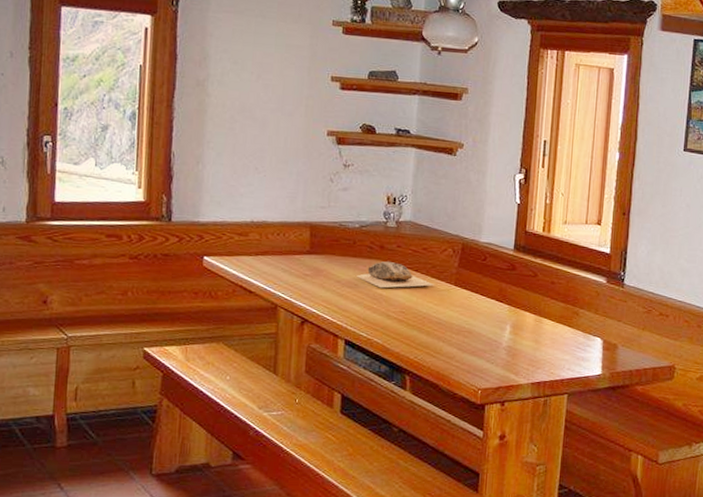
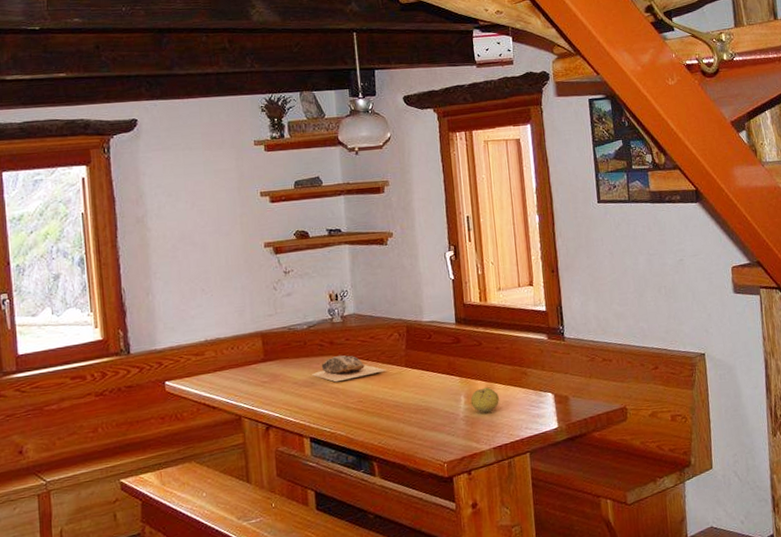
fruit: none [516,320,546,347] -> present [470,387,499,413]

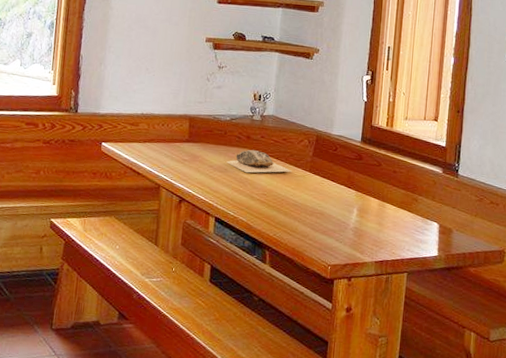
fruit: present [470,387,499,413] -> none [362,205,388,229]

